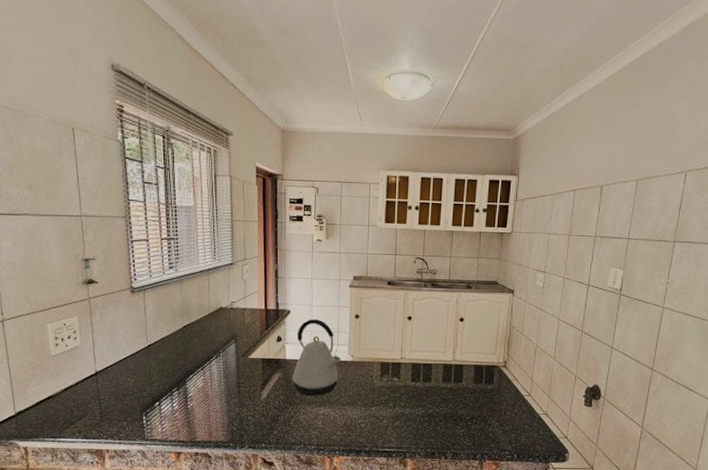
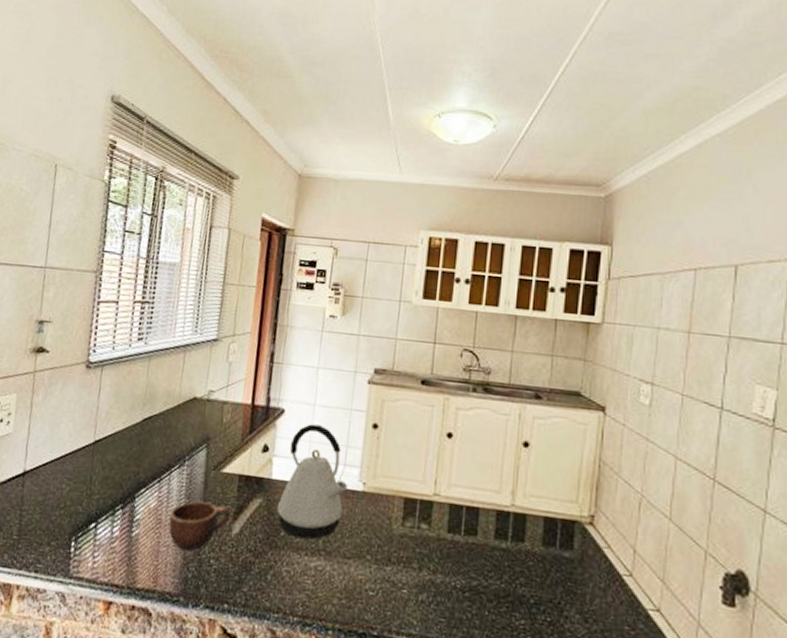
mug: none [214,379,259,413] -> present [168,501,231,551]

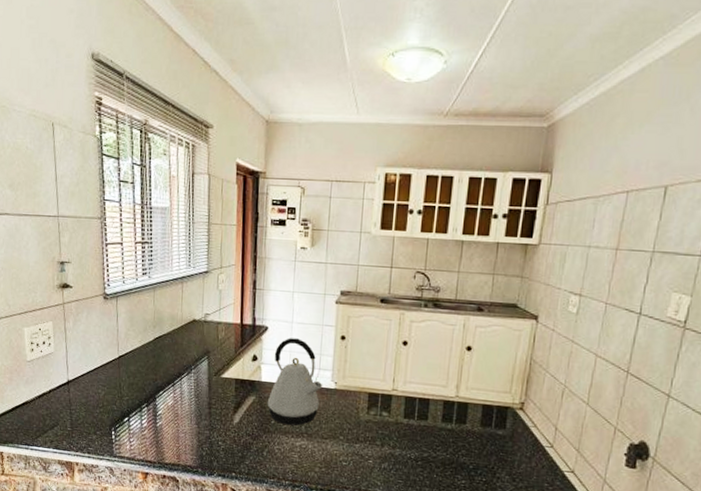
mug: present [168,501,231,551] -> none [184,399,231,436]

